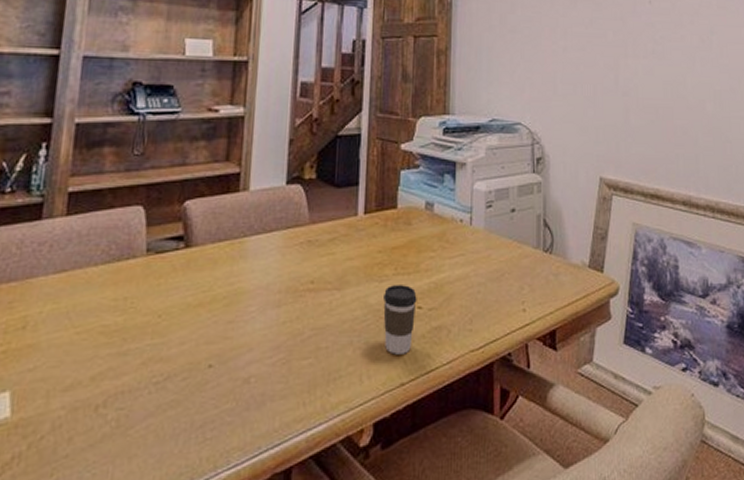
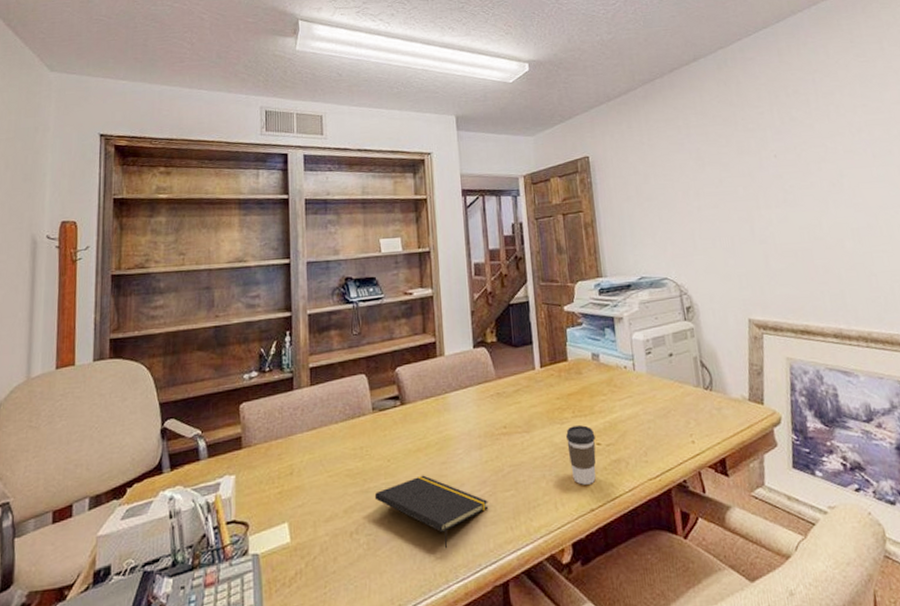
notepad: none [134,336,280,428] -> present [374,475,489,549]

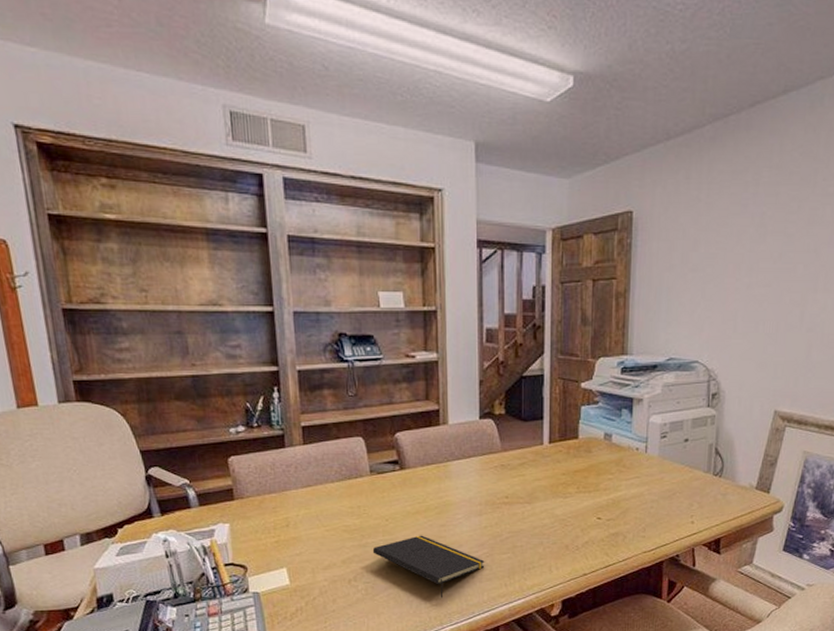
coffee cup: present [566,425,596,485] -> none [568,501,597,553]

